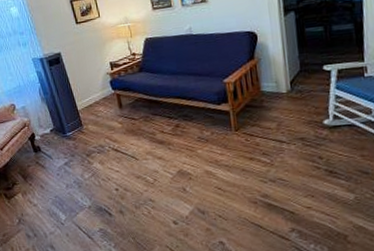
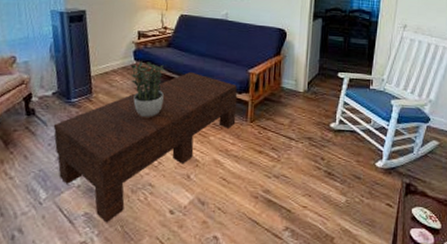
coffee table: none [57,91,220,237] -> present [53,71,238,223]
potted plant: none [107,88,147,140] -> present [127,61,168,117]

